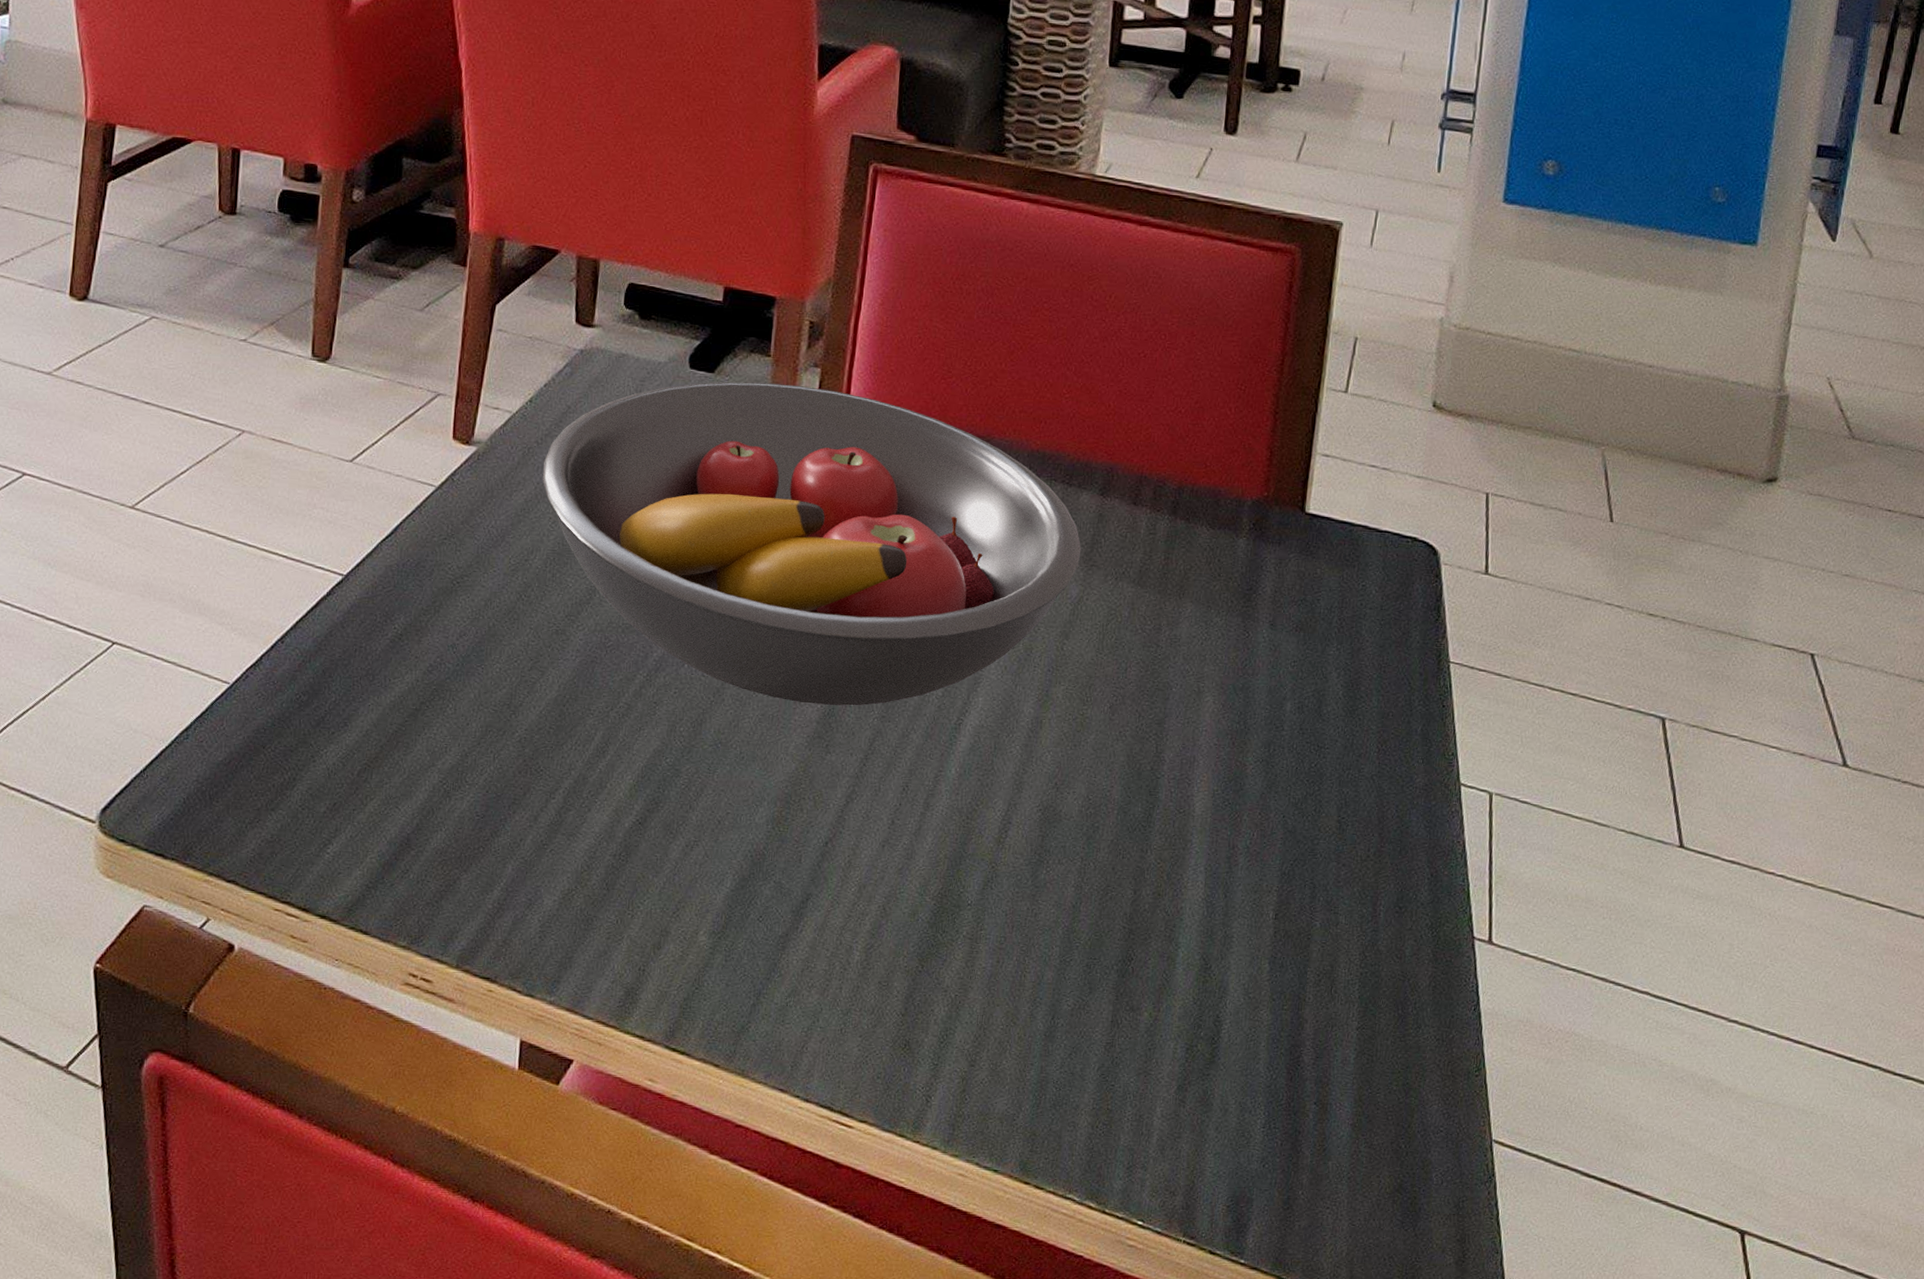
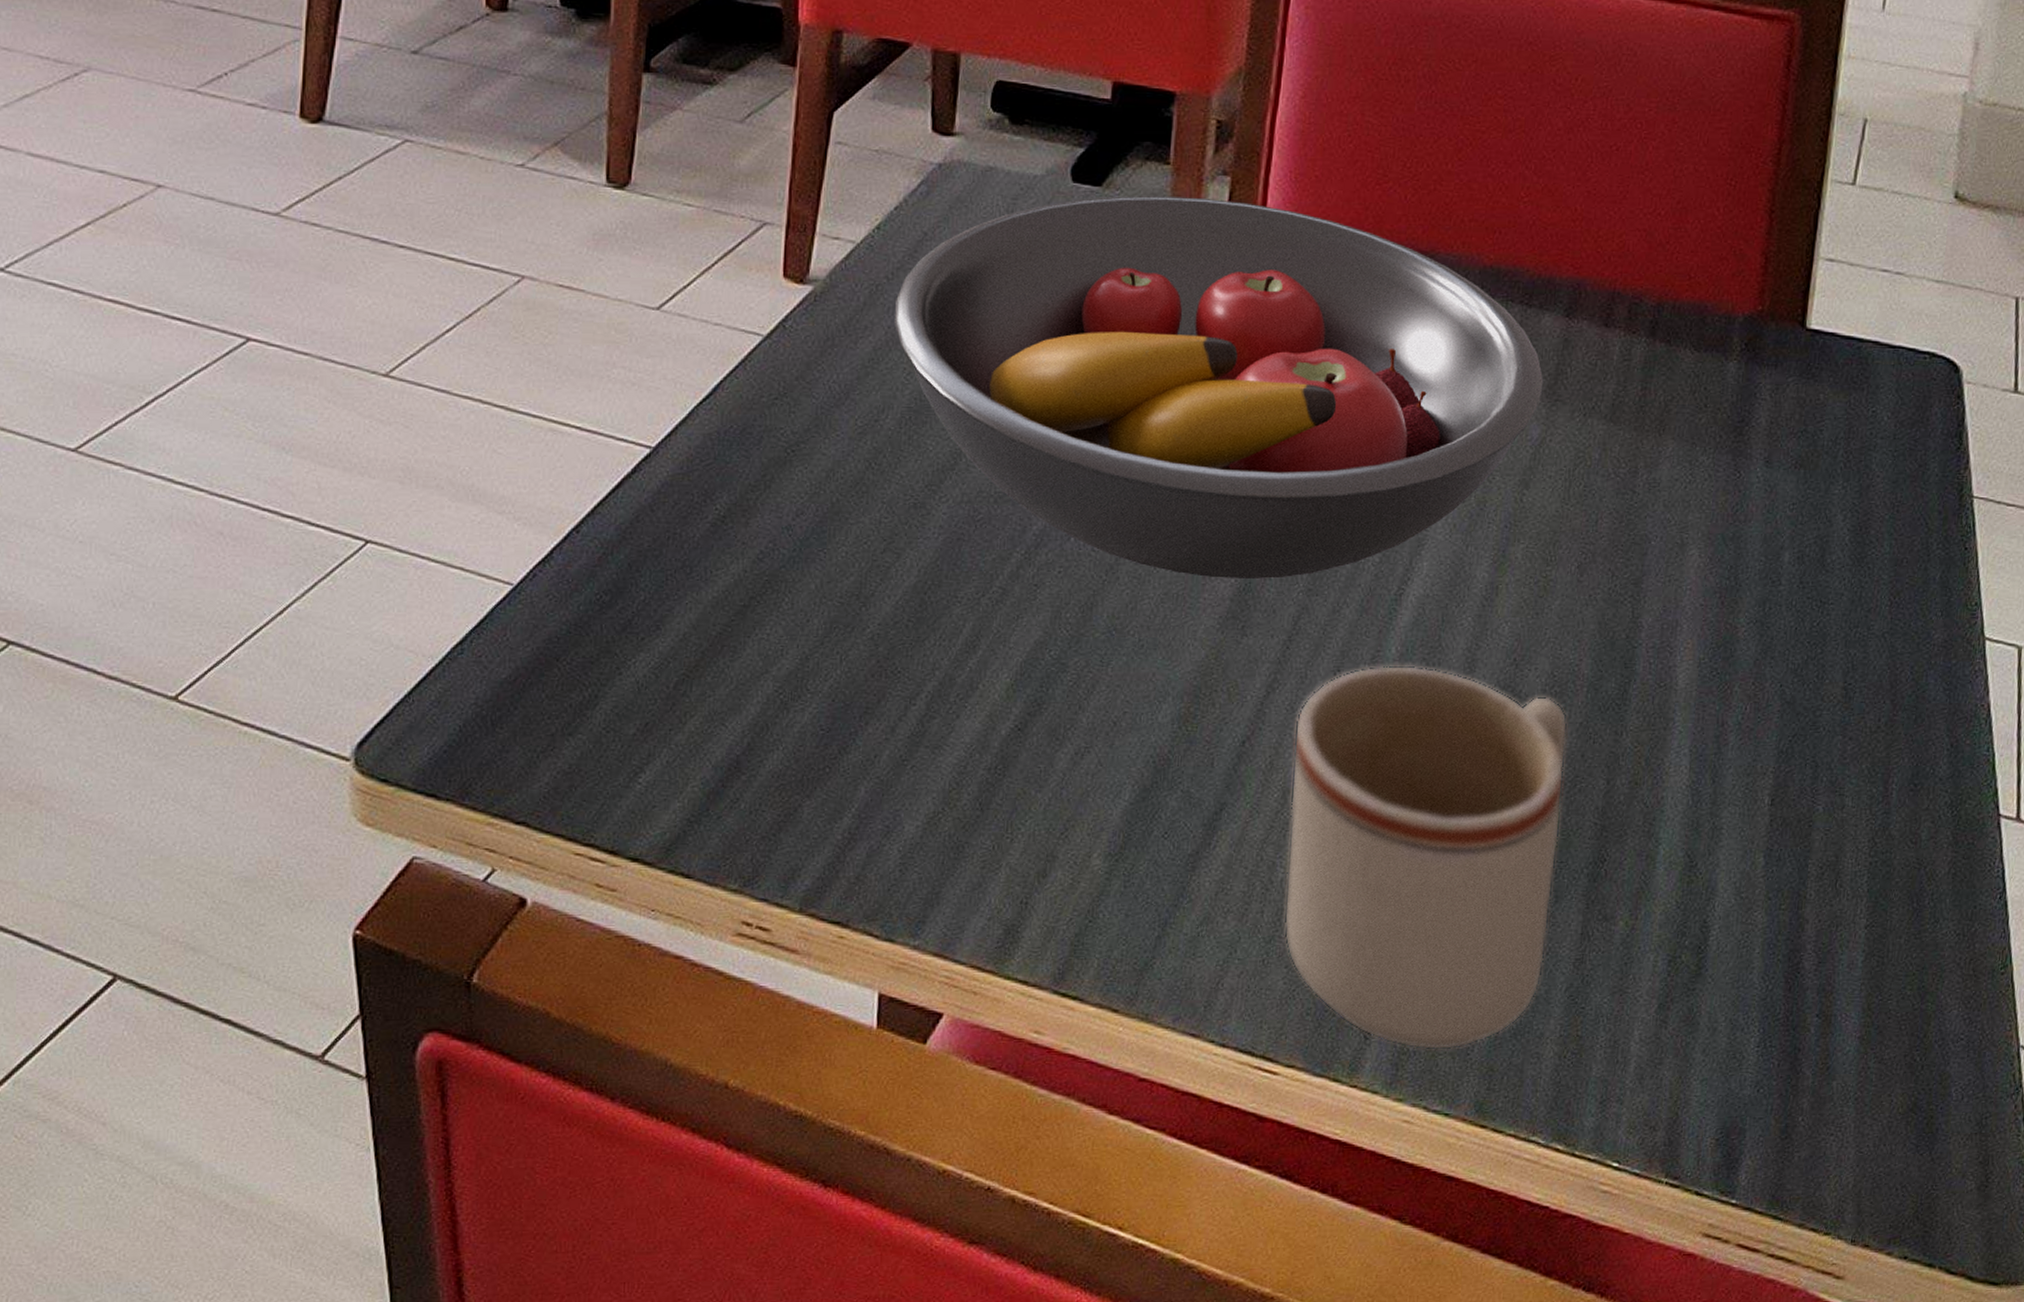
mug: none [858,783,1101,1115] -> present [1283,665,1568,1050]

